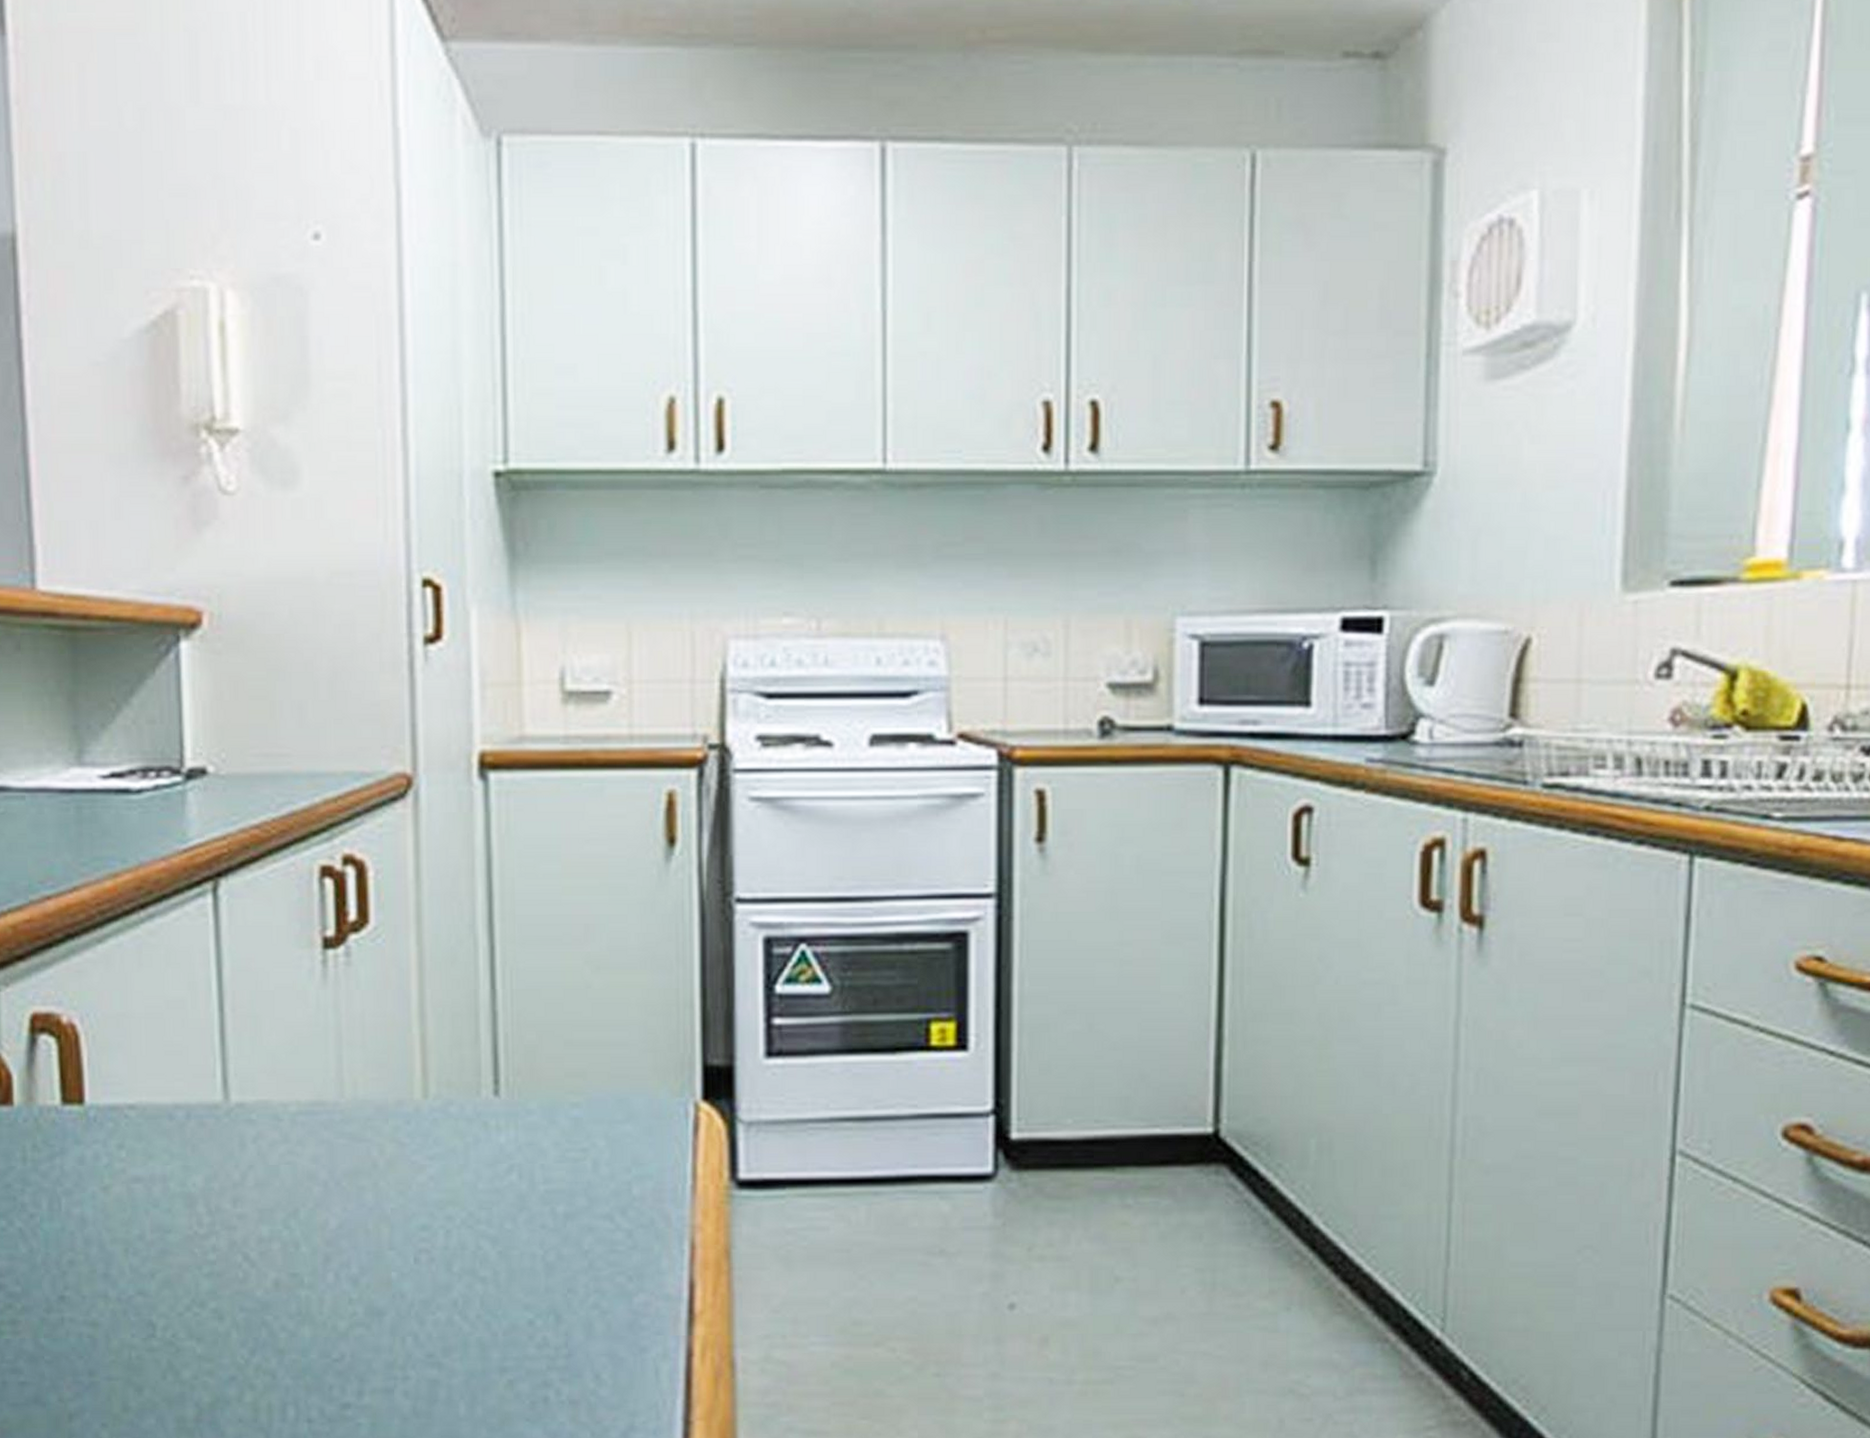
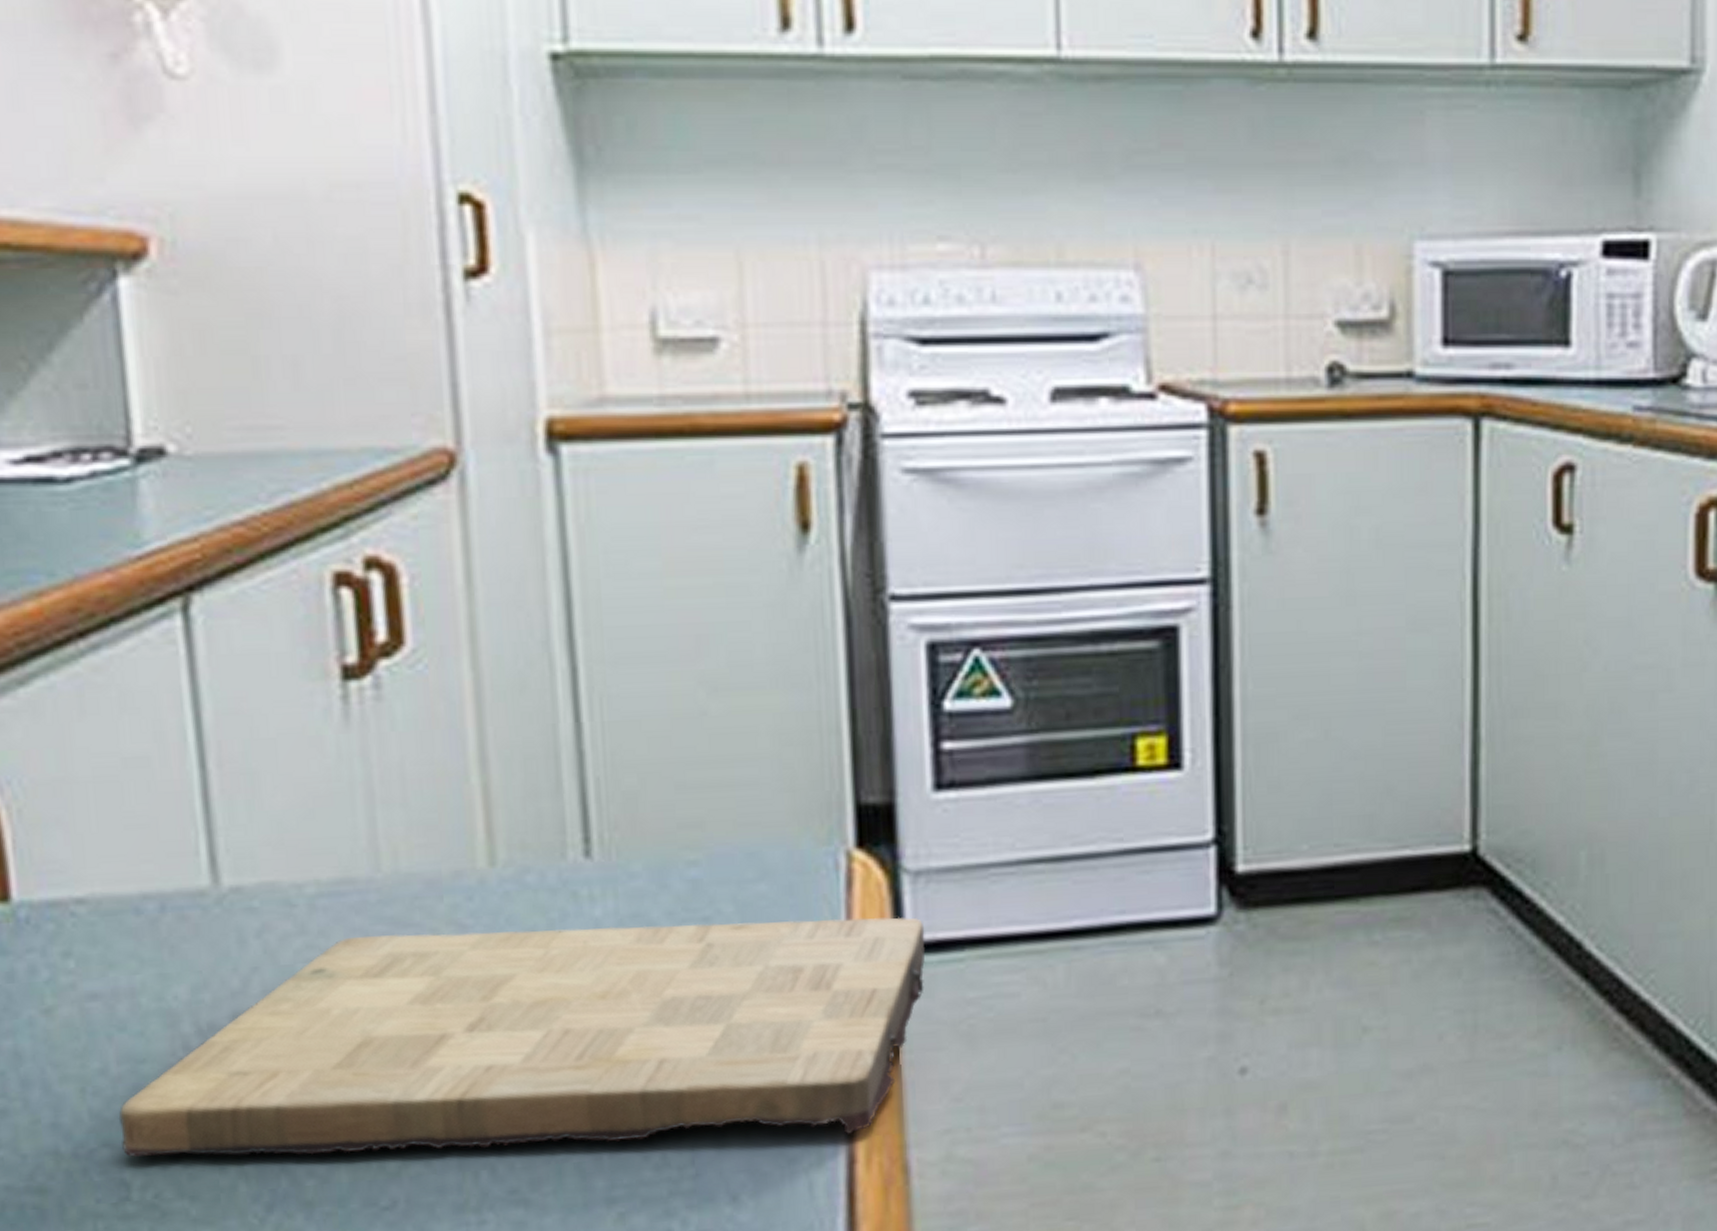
cutting board: none [150,1146,754,1332] -> present [118,917,925,1157]

